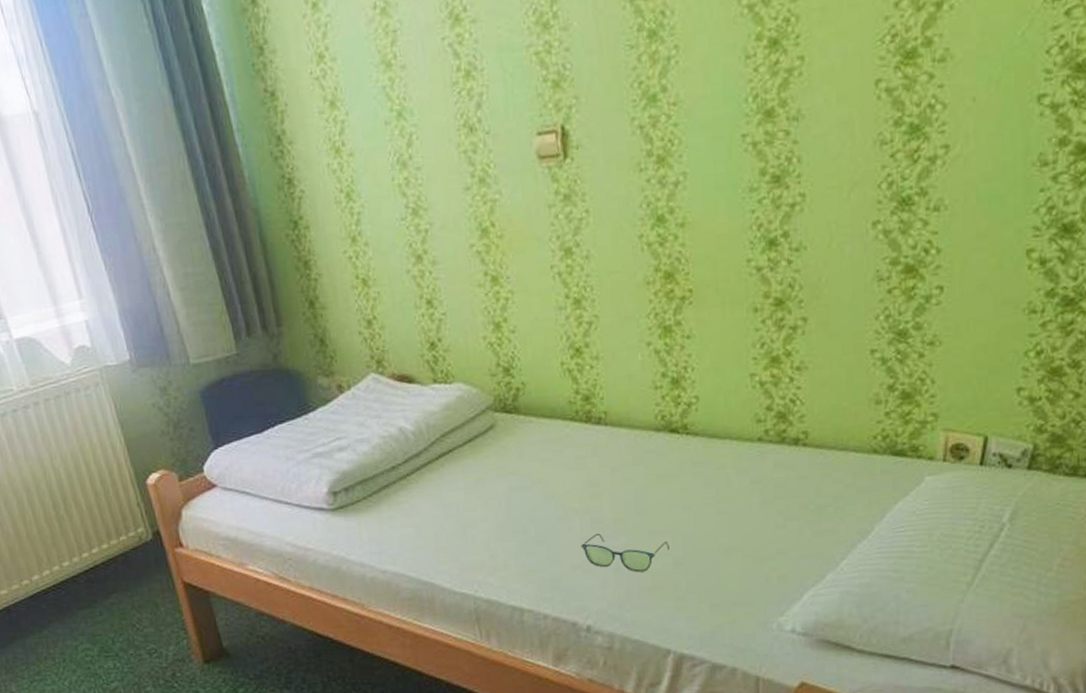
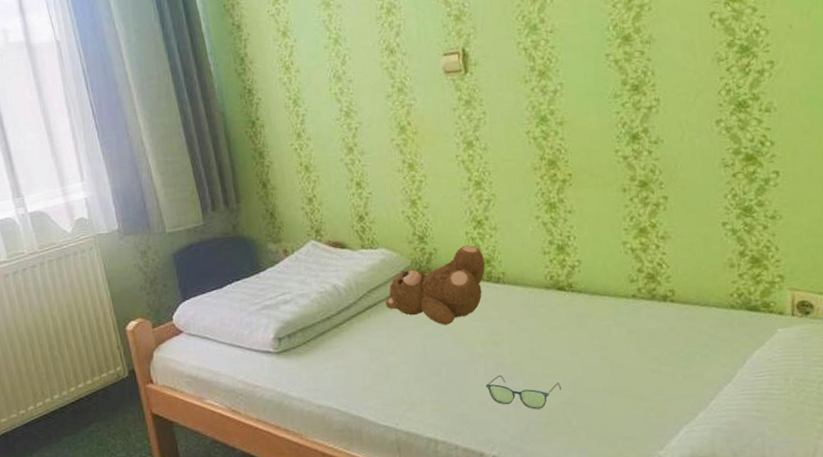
teddy bear: none [462,378,584,475] -> present [385,245,486,325]

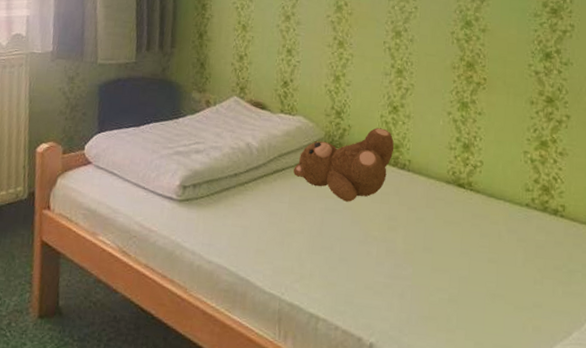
glasses: present [486,374,562,409] -> none [375,260,448,302]

